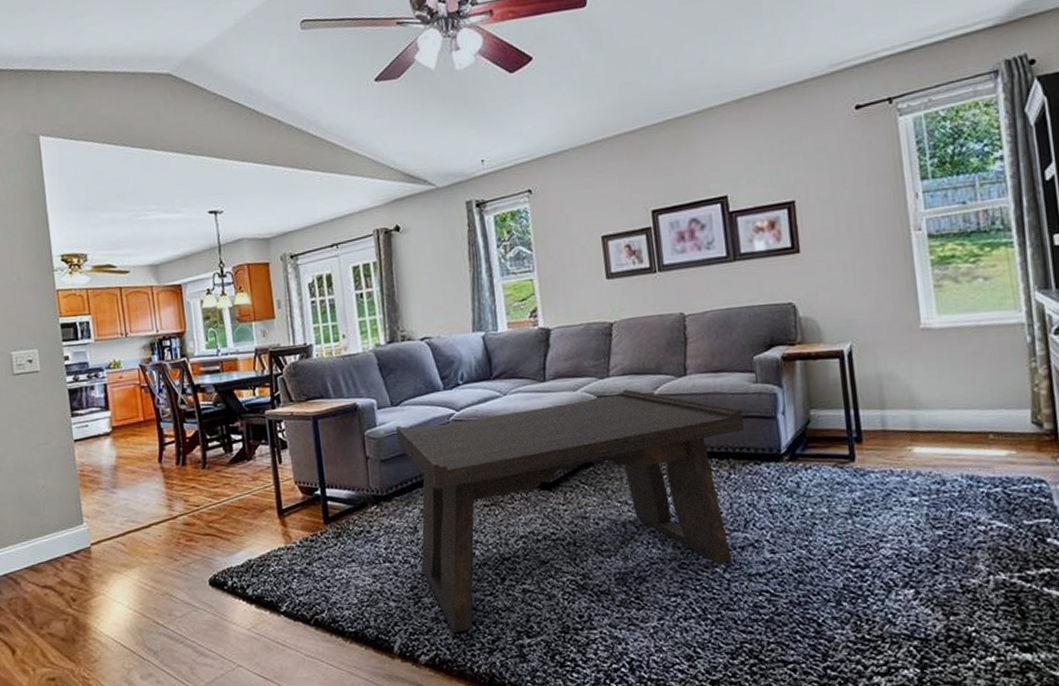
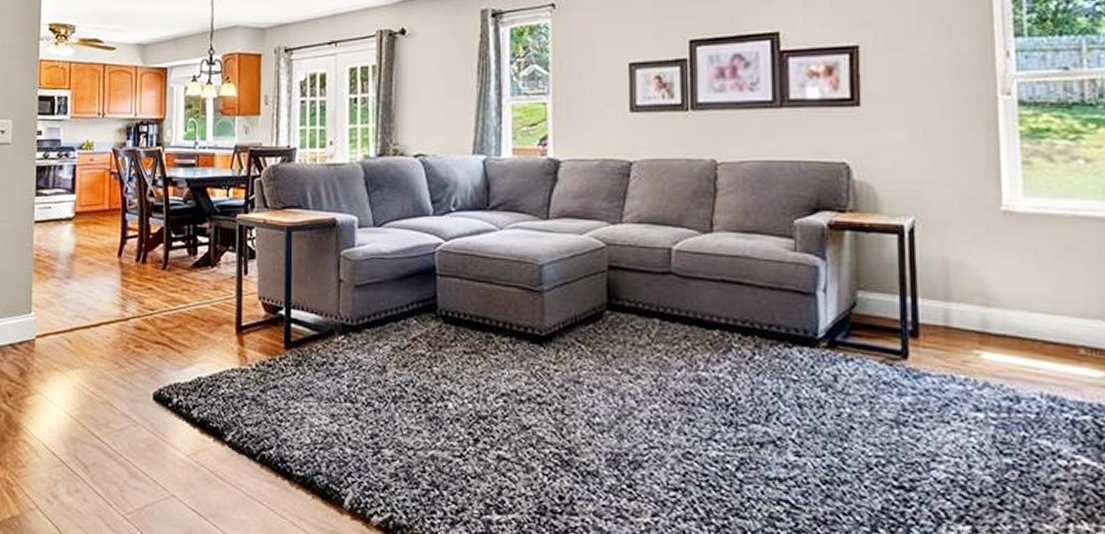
coffee table: present [396,389,745,634] -> none [376,240,777,496]

